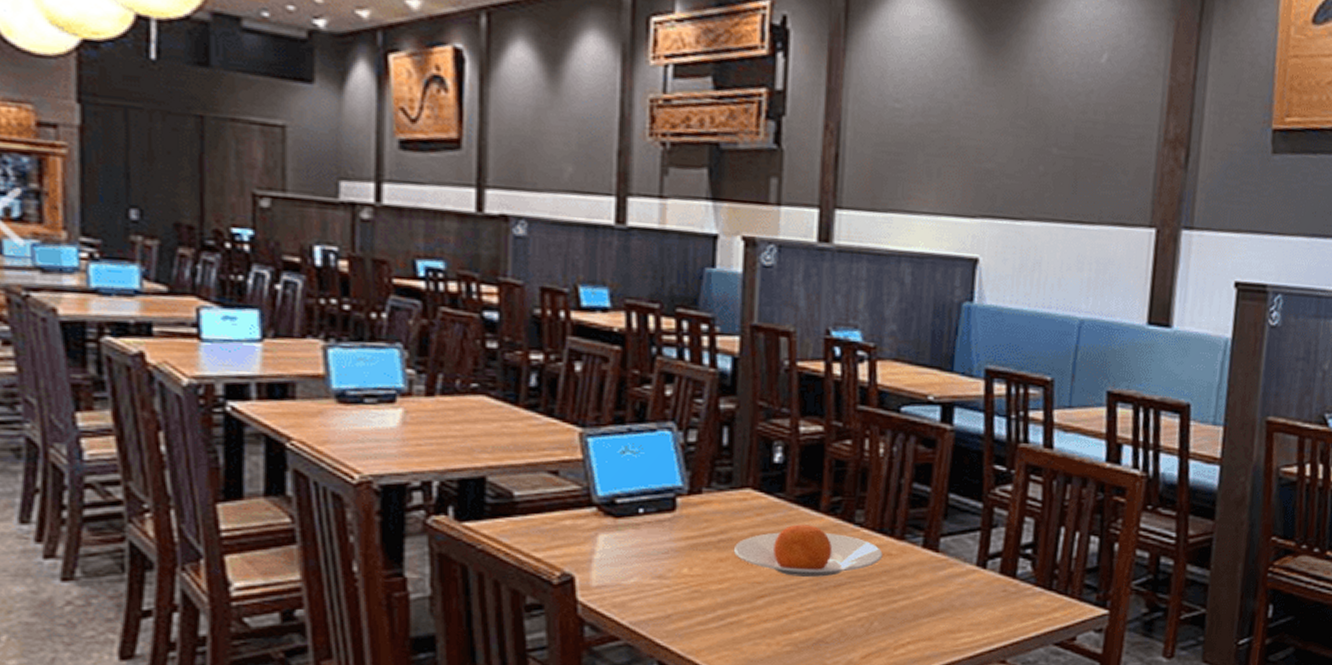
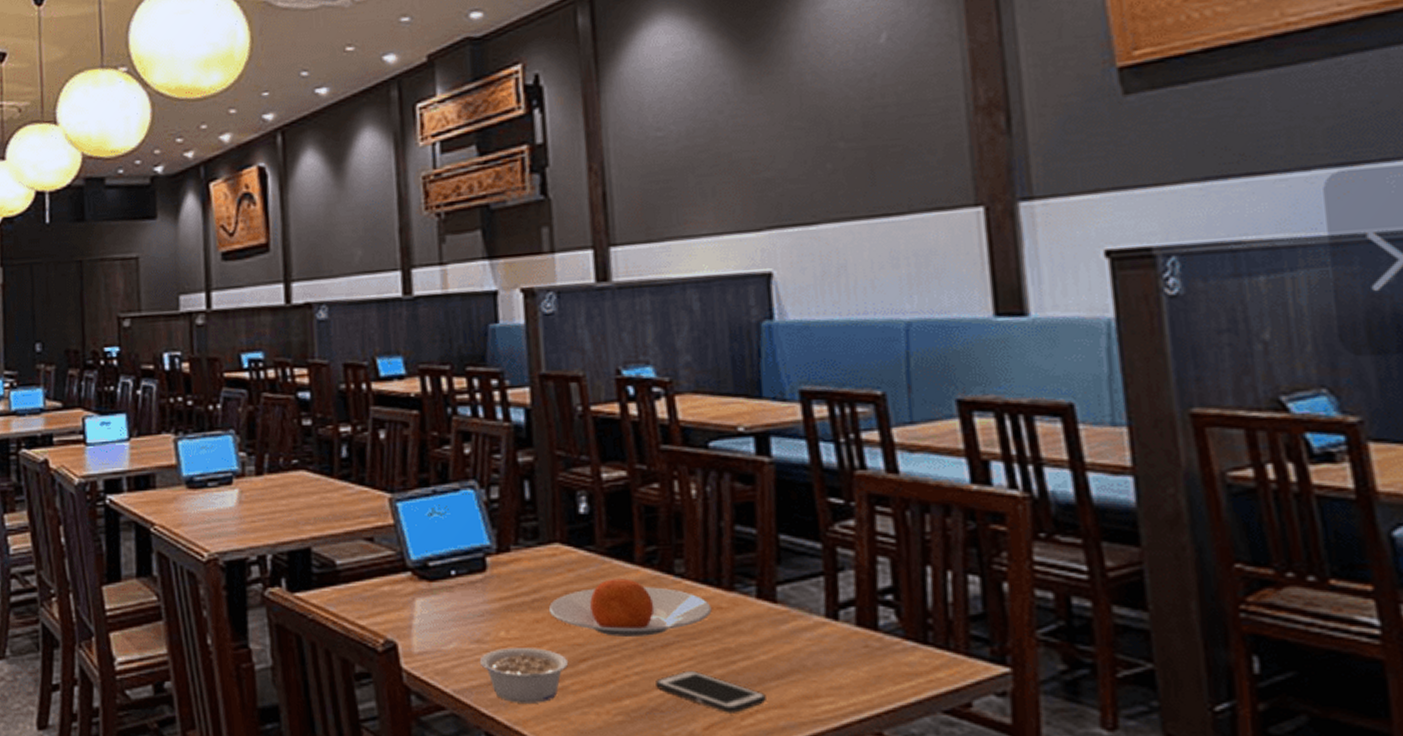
legume: none [659,584,747,635] -> present [479,648,569,703]
cell phone: none [824,607,918,644] -> present [655,670,766,713]

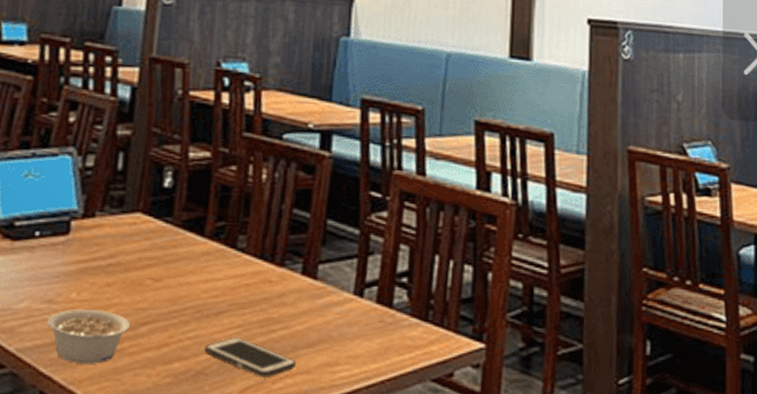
plate: present [548,578,712,636] -> none [120,249,263,304]

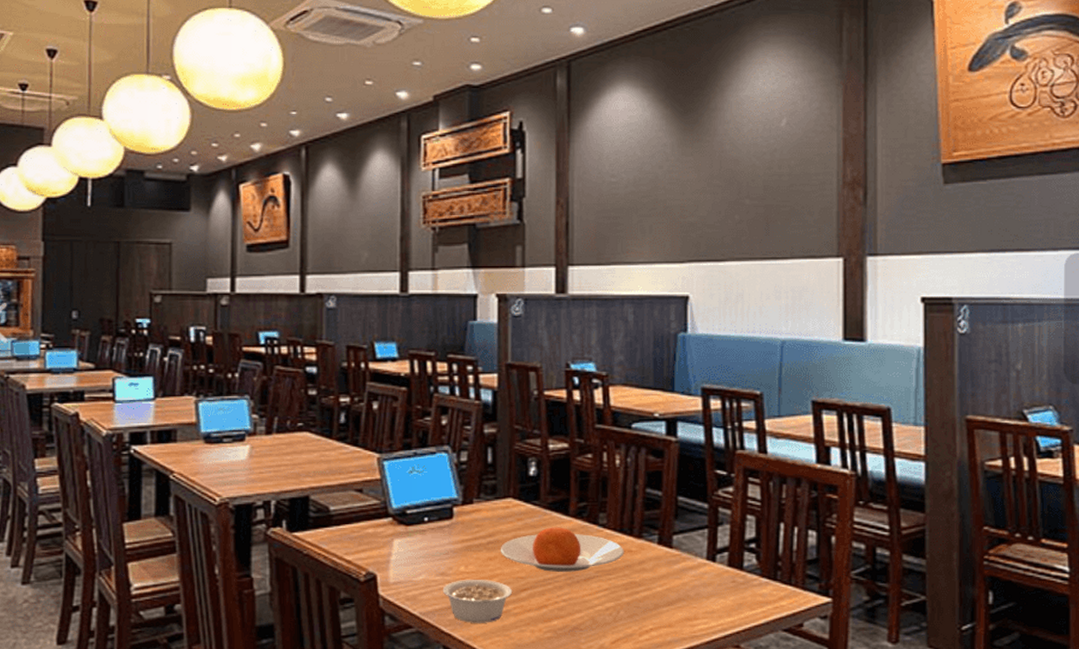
plate: none [120,249,263,304] -> present [500,527,624,572]
cell phone: present [205,336,296,378] -> none [578,598,659,631]

